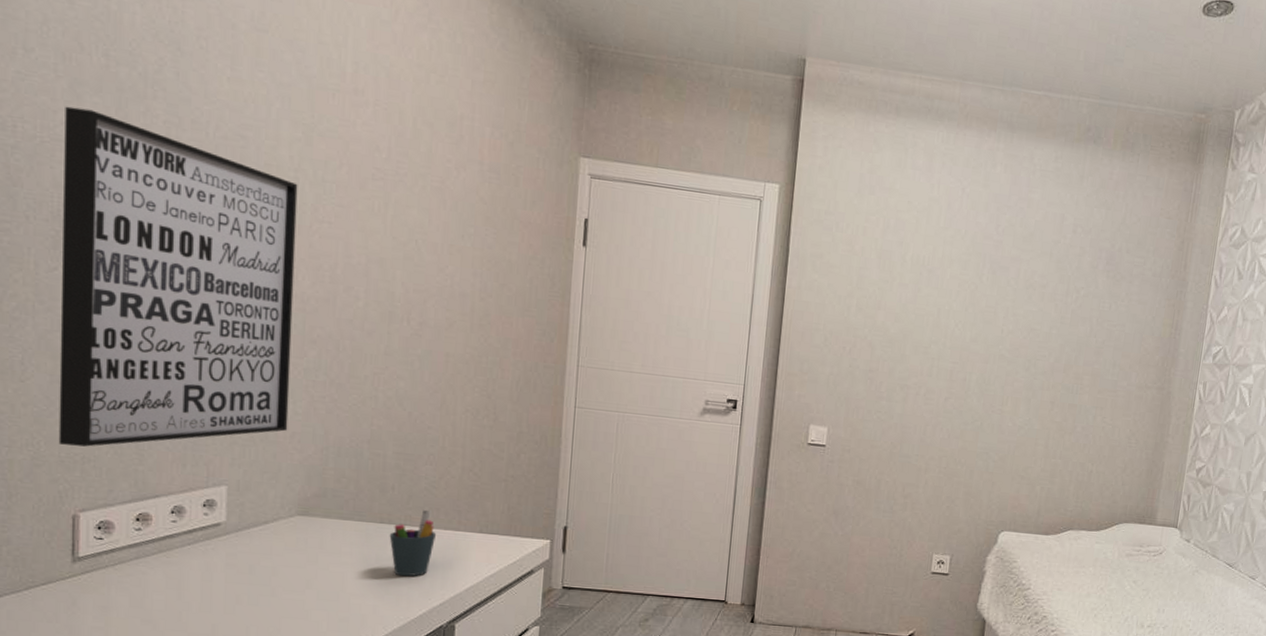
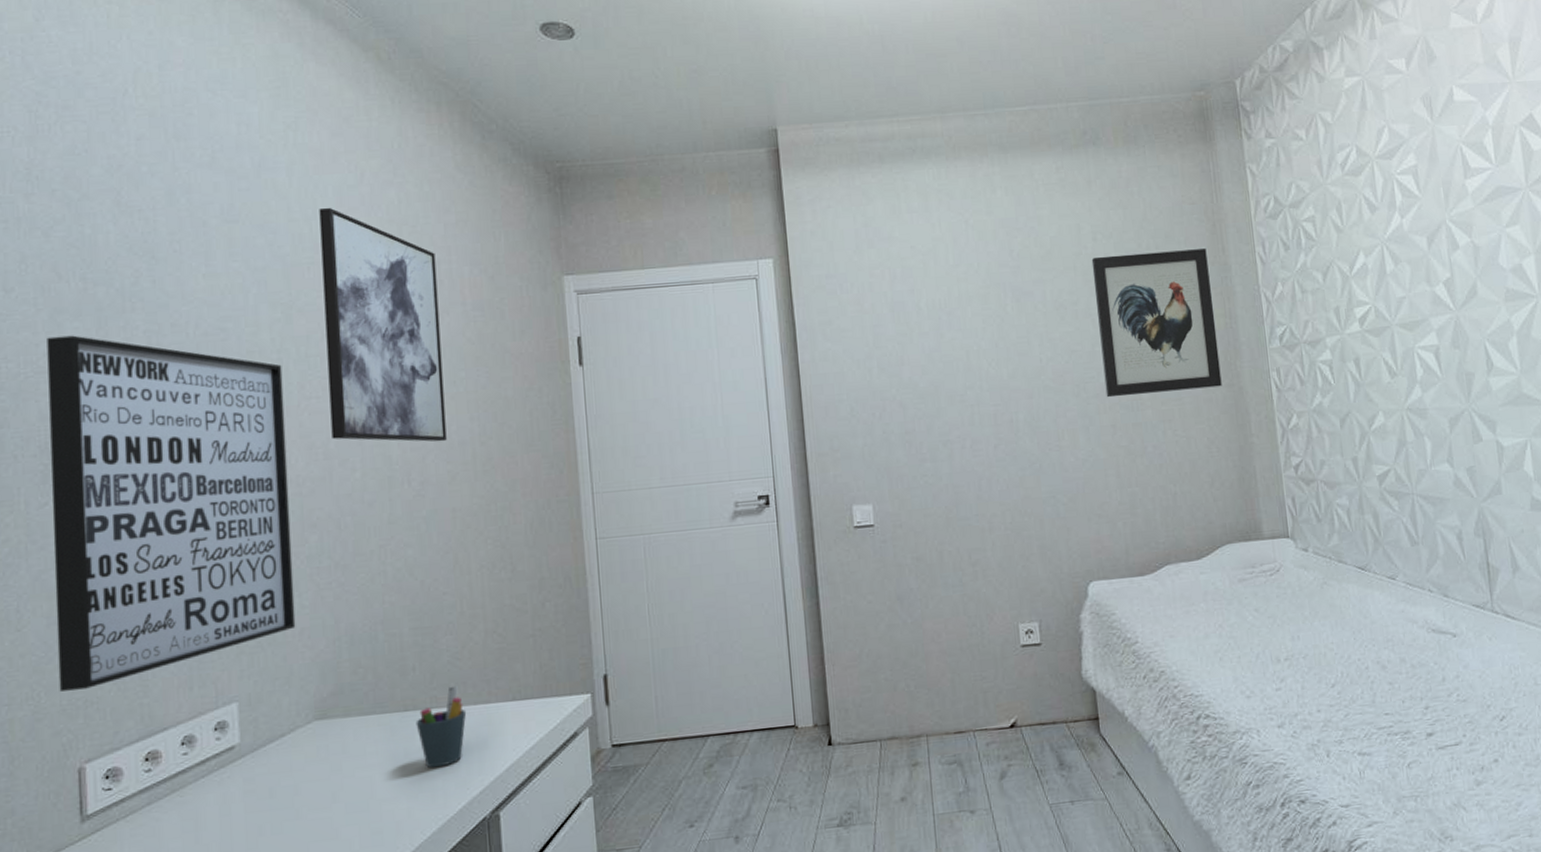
wall art: none [339,37,460,290] -> present [319,207,447,442]
wall art: none [1052,248,1171,388] -> present [1091,248,1222,398]

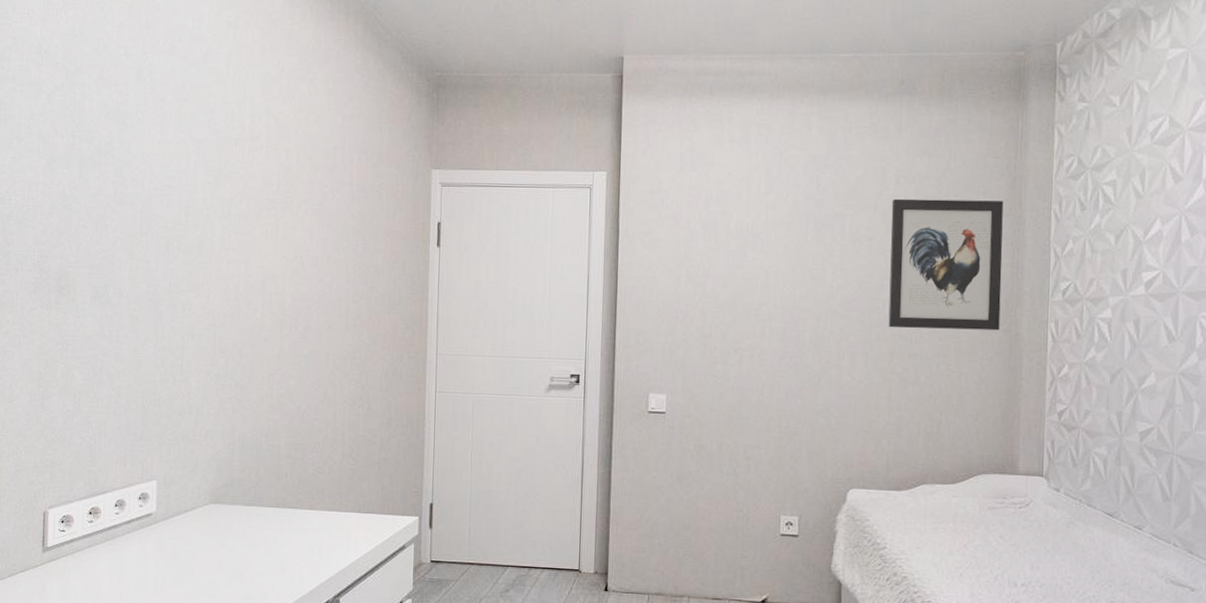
wall art: present [47,335,296,692] -> none [35,179,210,453]
wall art: present [319,207,447,442] -> none [241,94,333,297]
pen holder: present [415,685,467,768] -> none [284,493,323,556]

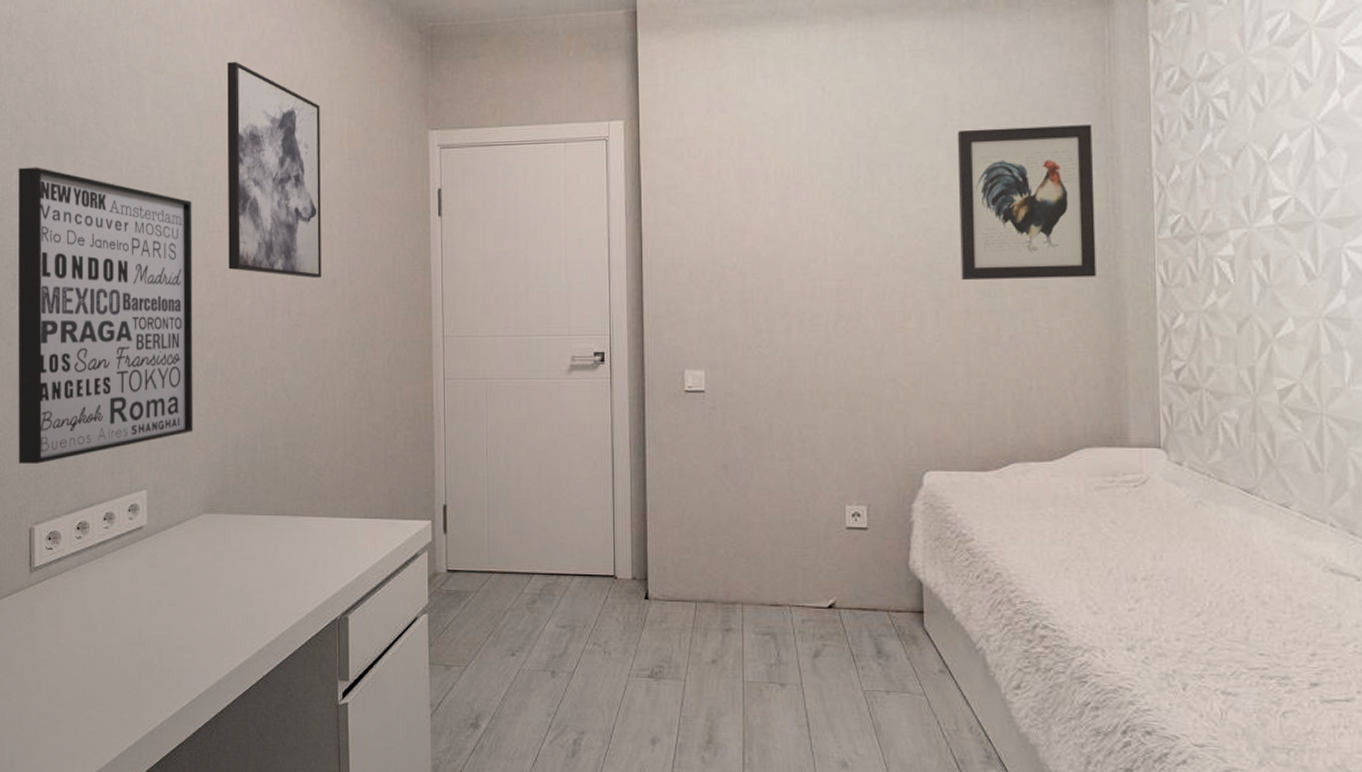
wall art: none [35,179,210,453] -> present [18,167,193,464]
wall art: none [241,94,333,297] -> present [227,61,321,279]

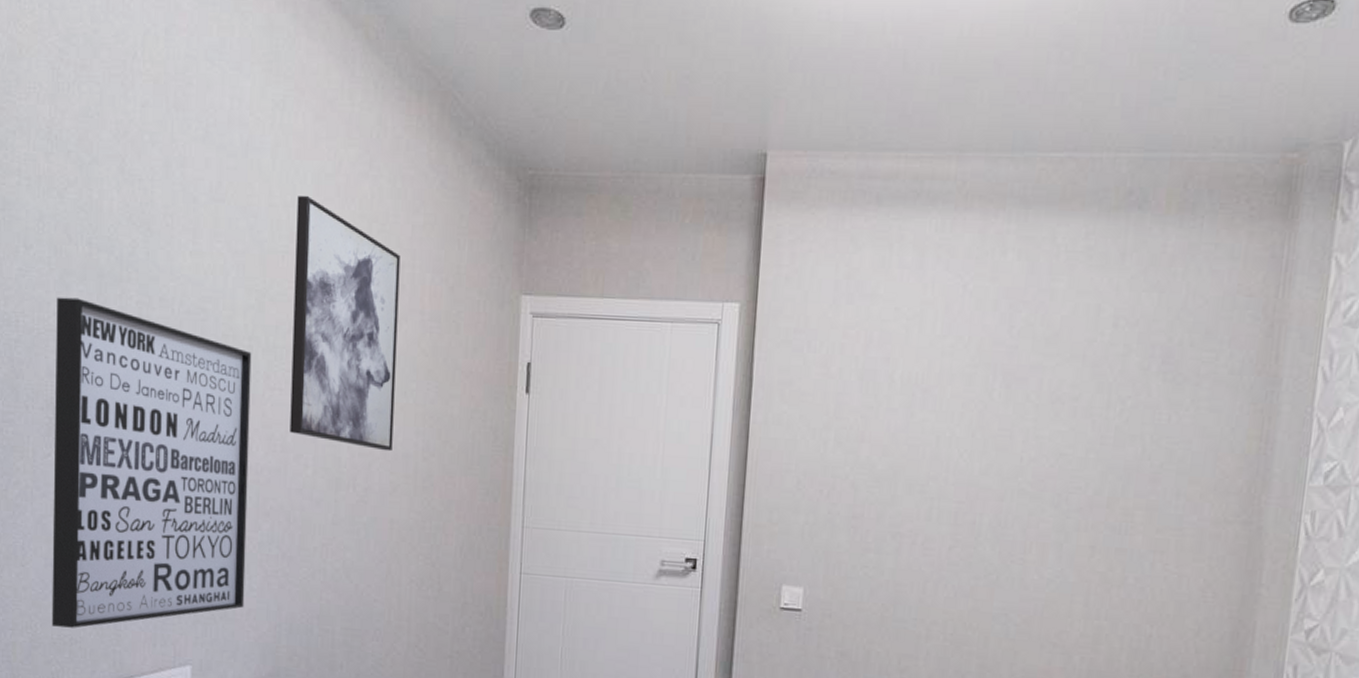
wall art: present [957,125,1096,281] -> none [1091,346,1255,523]

